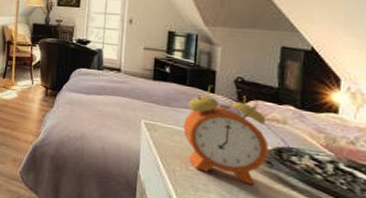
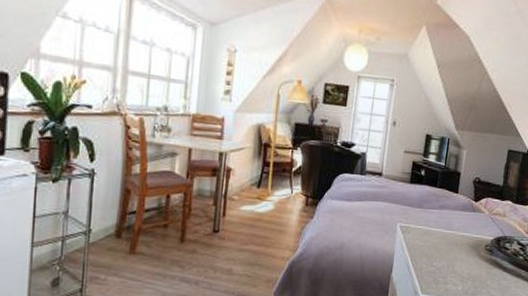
alarm clock: present [183,85,270,186] -> none [431,186,492,272]

